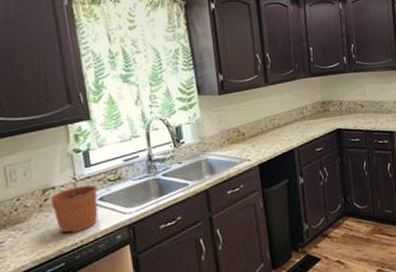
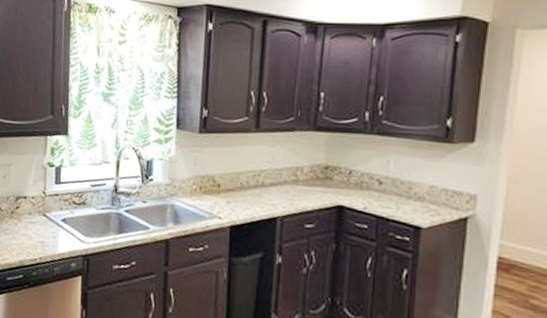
plant pot: present [49,173,98,234] -> none [20,189,62,249]

